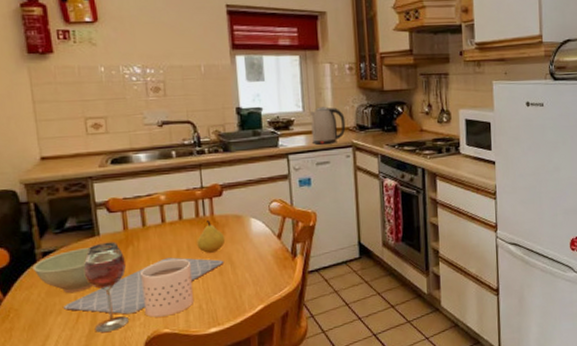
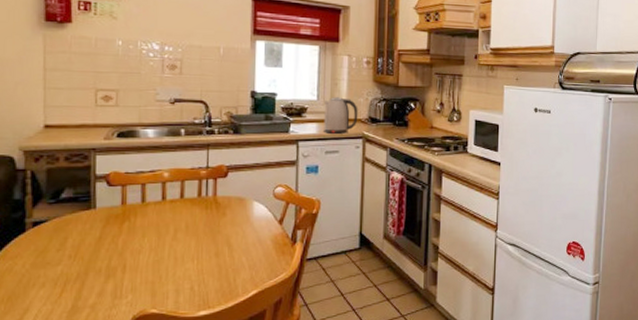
bowl: present [32,248,94,294] -> none [20,220,83,267]
placemat: present [64,257,224,315] -> none [48,236,222,292]
wineglass: present [83,241,129,333] -> none [74,216,119,310]
mug: present [139,258,194,318] -> none [132,237,188,296]
fruit: present [197,219,226,253] -> none [196,200,226,234]

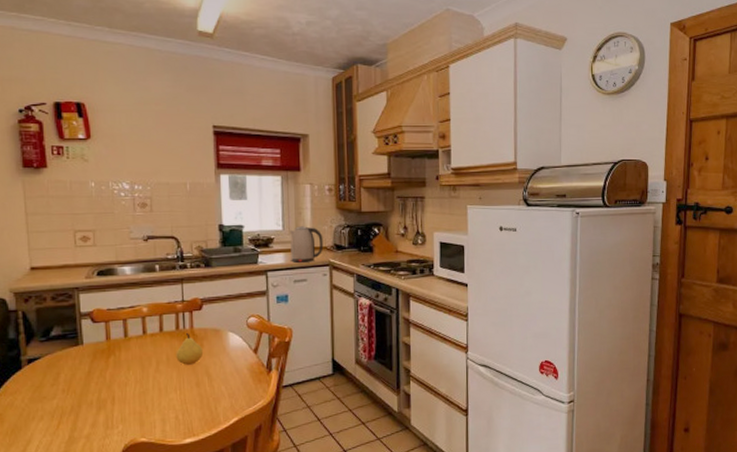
fruit: none [196,200,226,234] -> present [176,332,204,365]

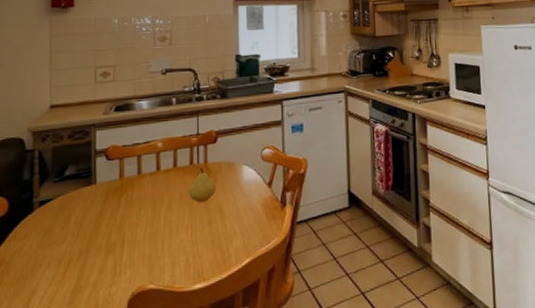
kettle: present [290,226,324,263] -> none [305,53,339,90]

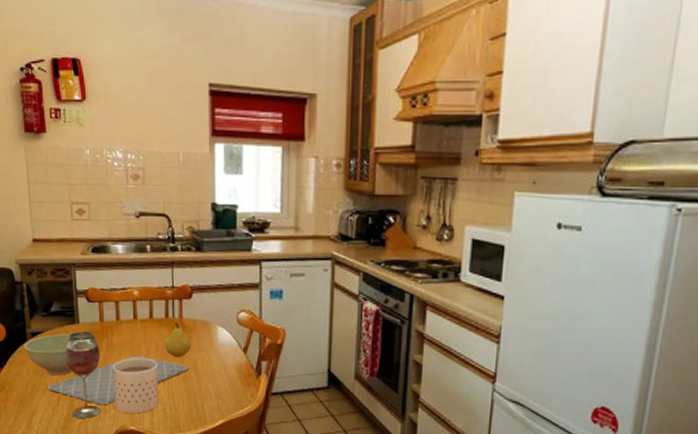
bowl: none [28,197,85,245] -> present [23,333,73,376]
placemat: none [53,206,214,268] -> present [47,355,189,406]
wineglass: none [77,190,118,289] -> present [64,331,100,419]
mug: none [130,207,182,272] -> present [112,357,159,414]

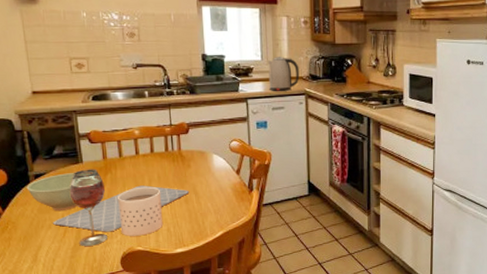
fruit: present [165,321,192,357] -> none [166,153,191,183]
kettle: none [288,209,327,254] -> present [268,57,300,91]

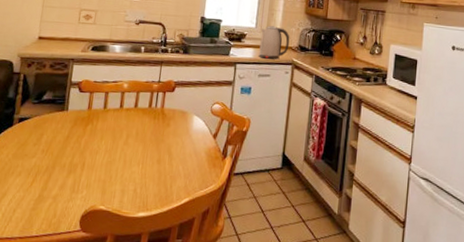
bowl: present [26,173,78,212] -> none [8,119,57,159]
placemat: present [53,185,190,232] -> none [24,140,164,187]
wineglass: present [69,169,108,247] -> none [43,117,83,200]
mug: present [116,186,164,236] -> none [87,141,136,194]

